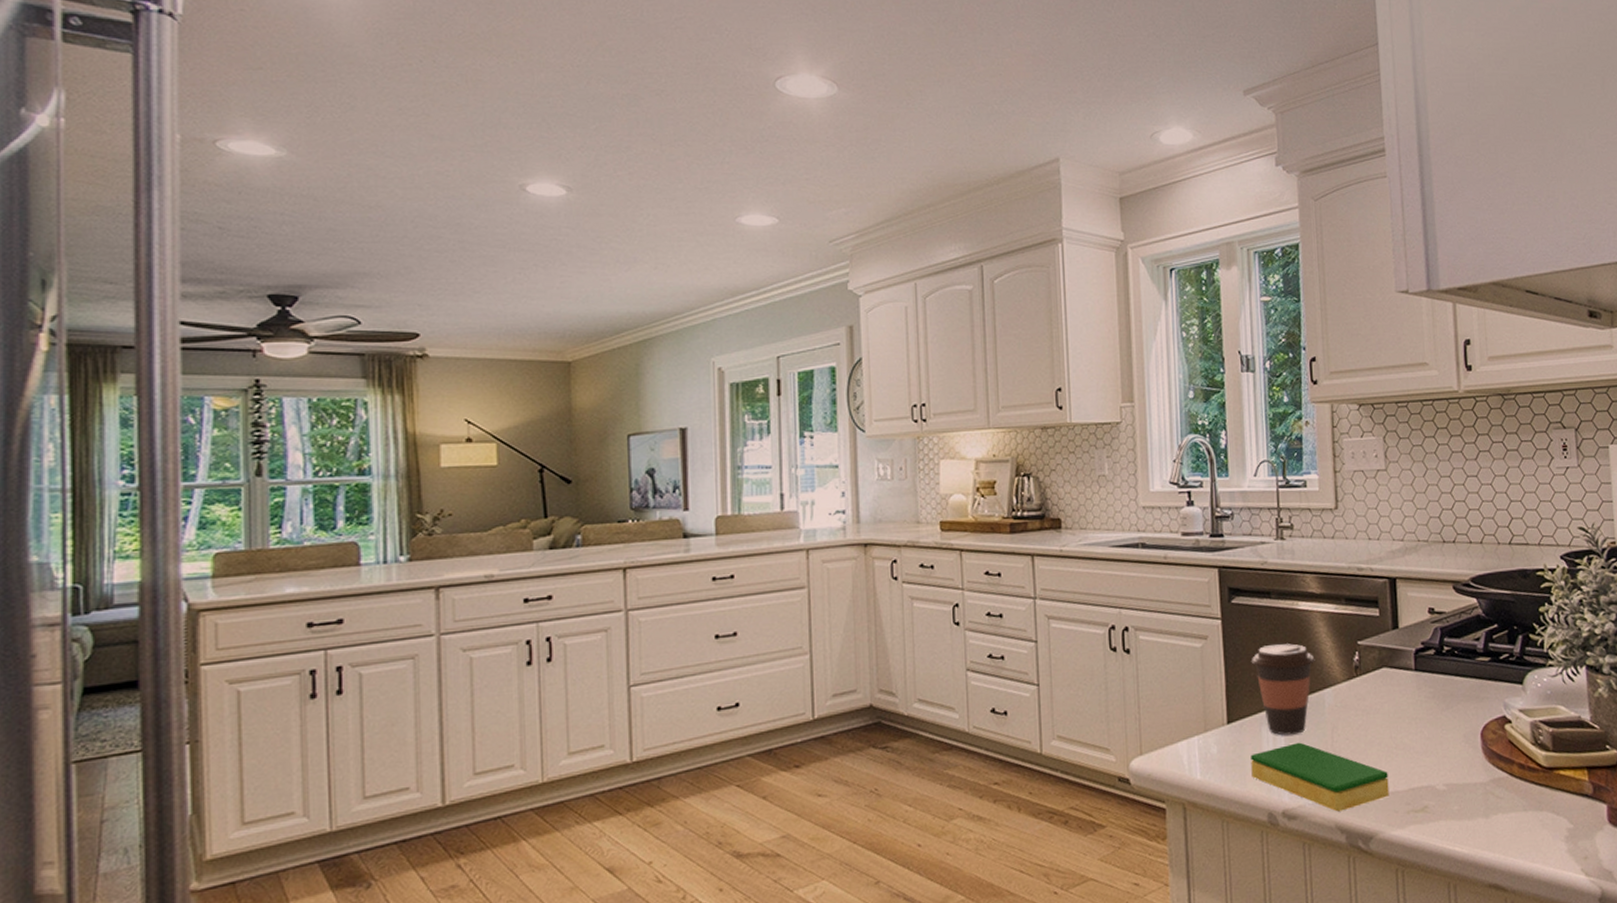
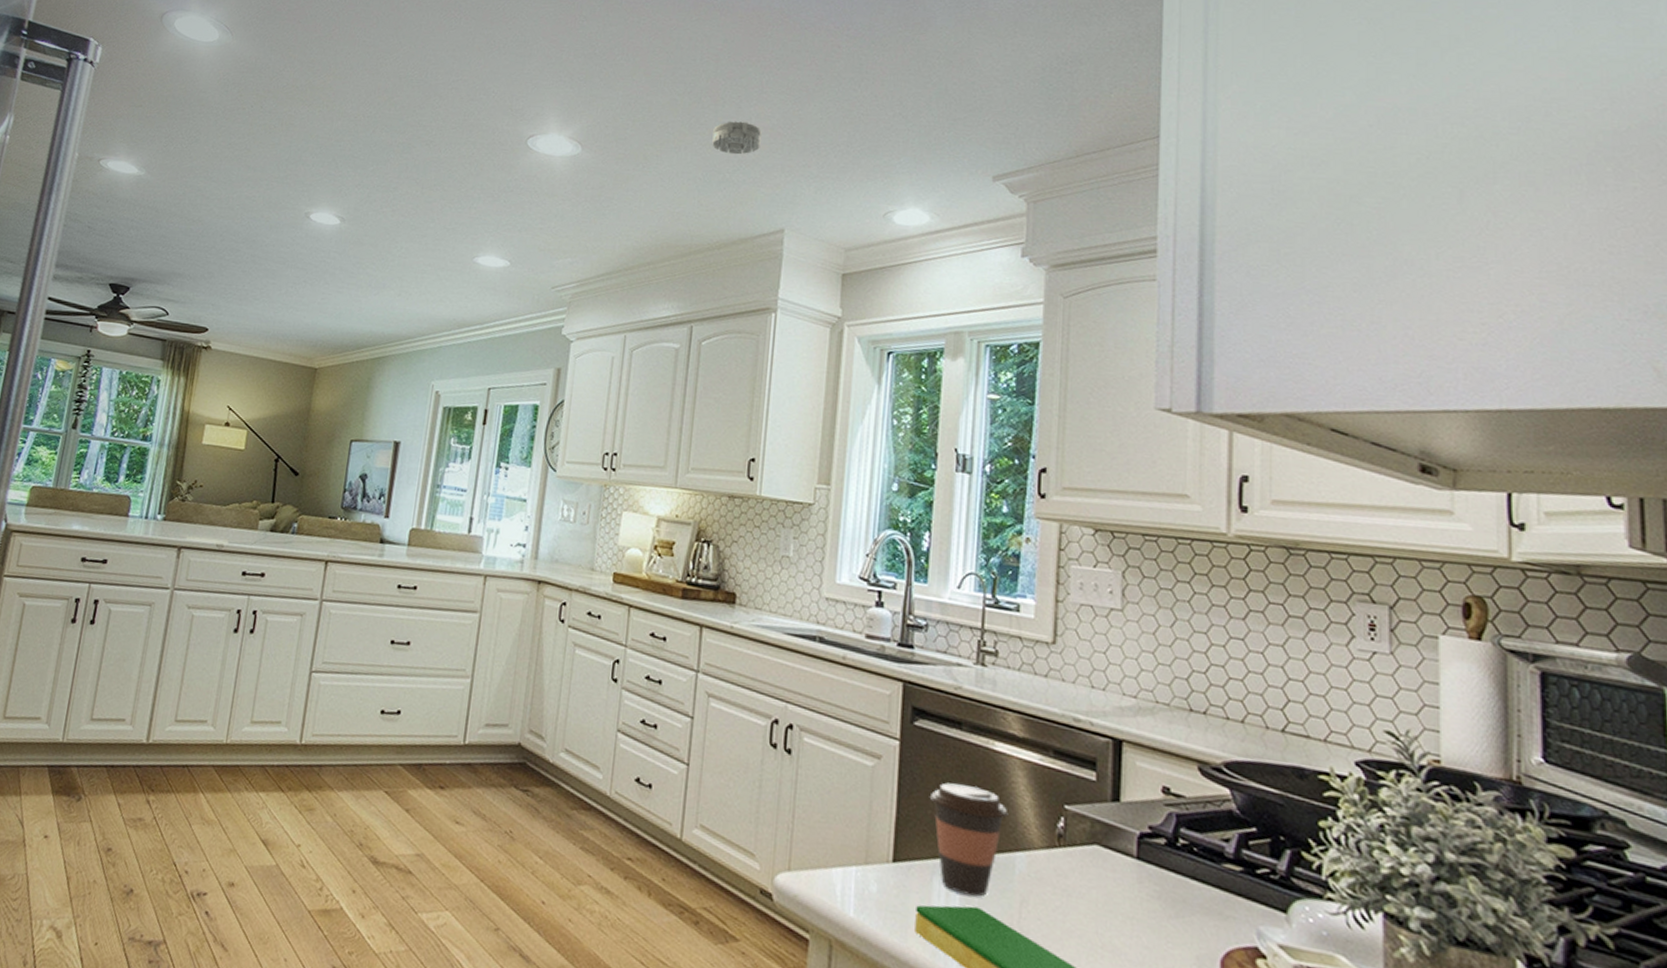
smoke detector: none [975,49,1024,85] -> present [712,121,762,155]

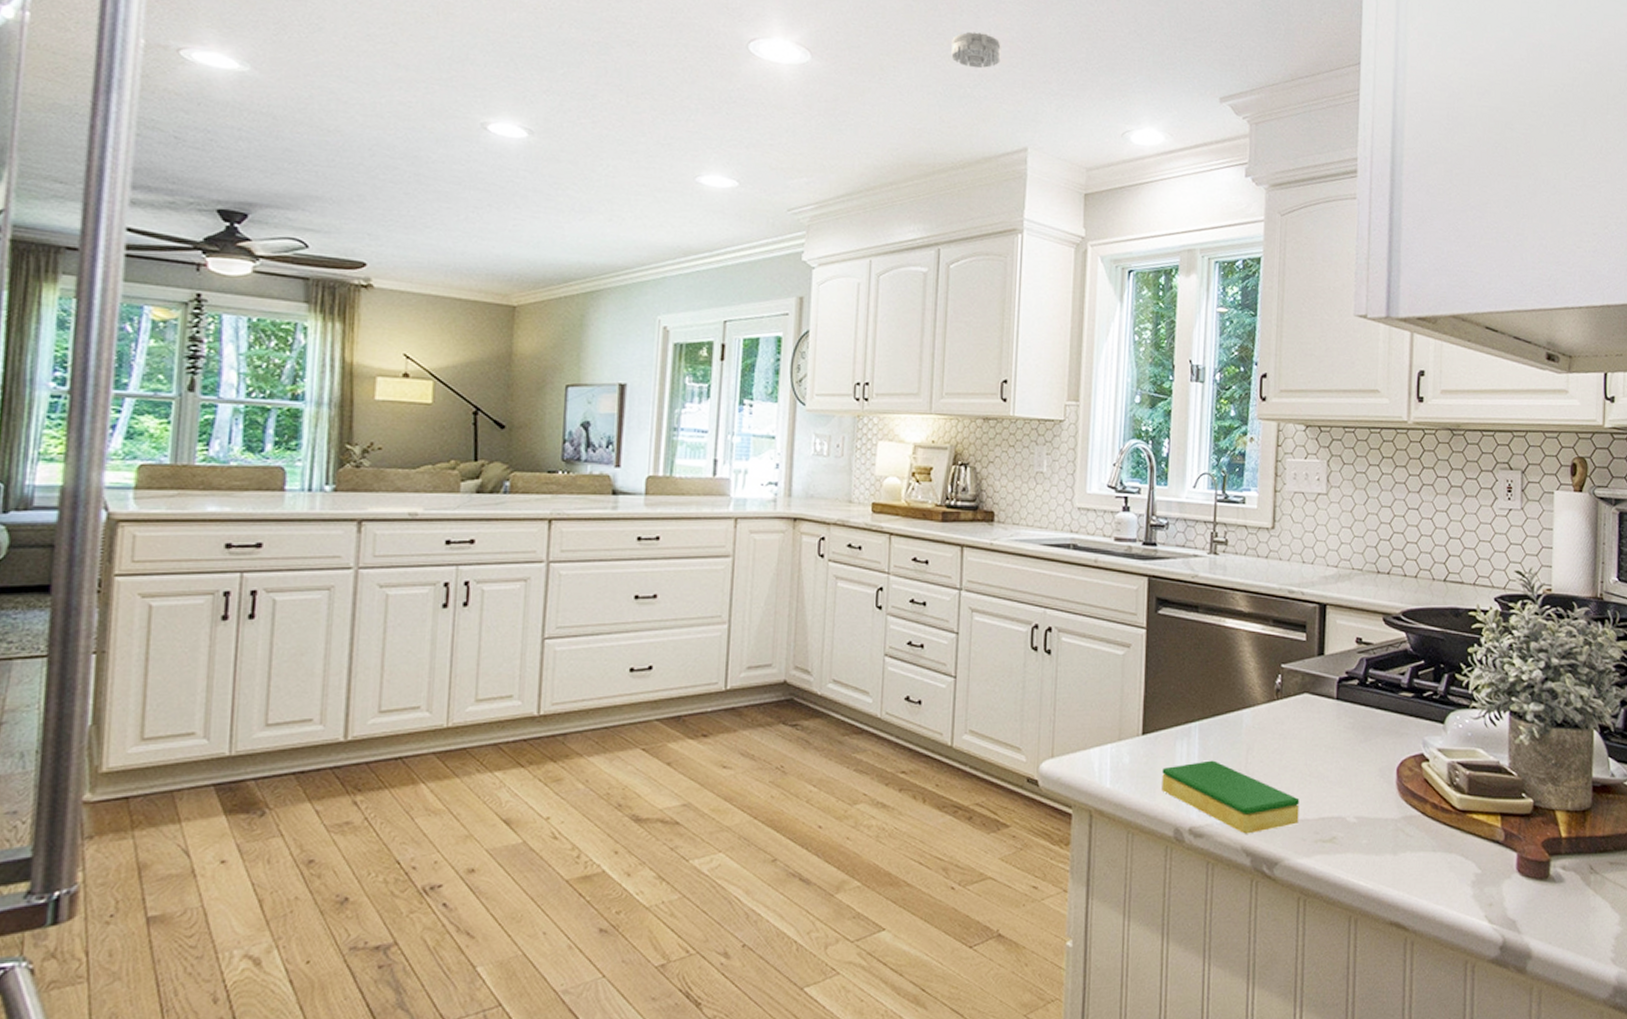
coffee cup: present [930,782,1008,897] -> none [1173,660,1237,752]

